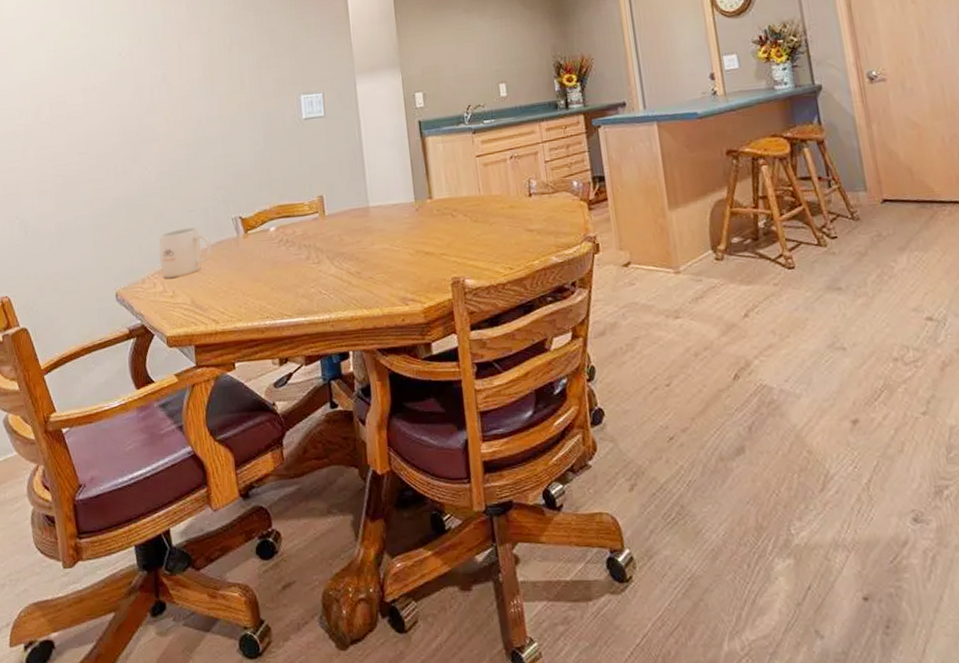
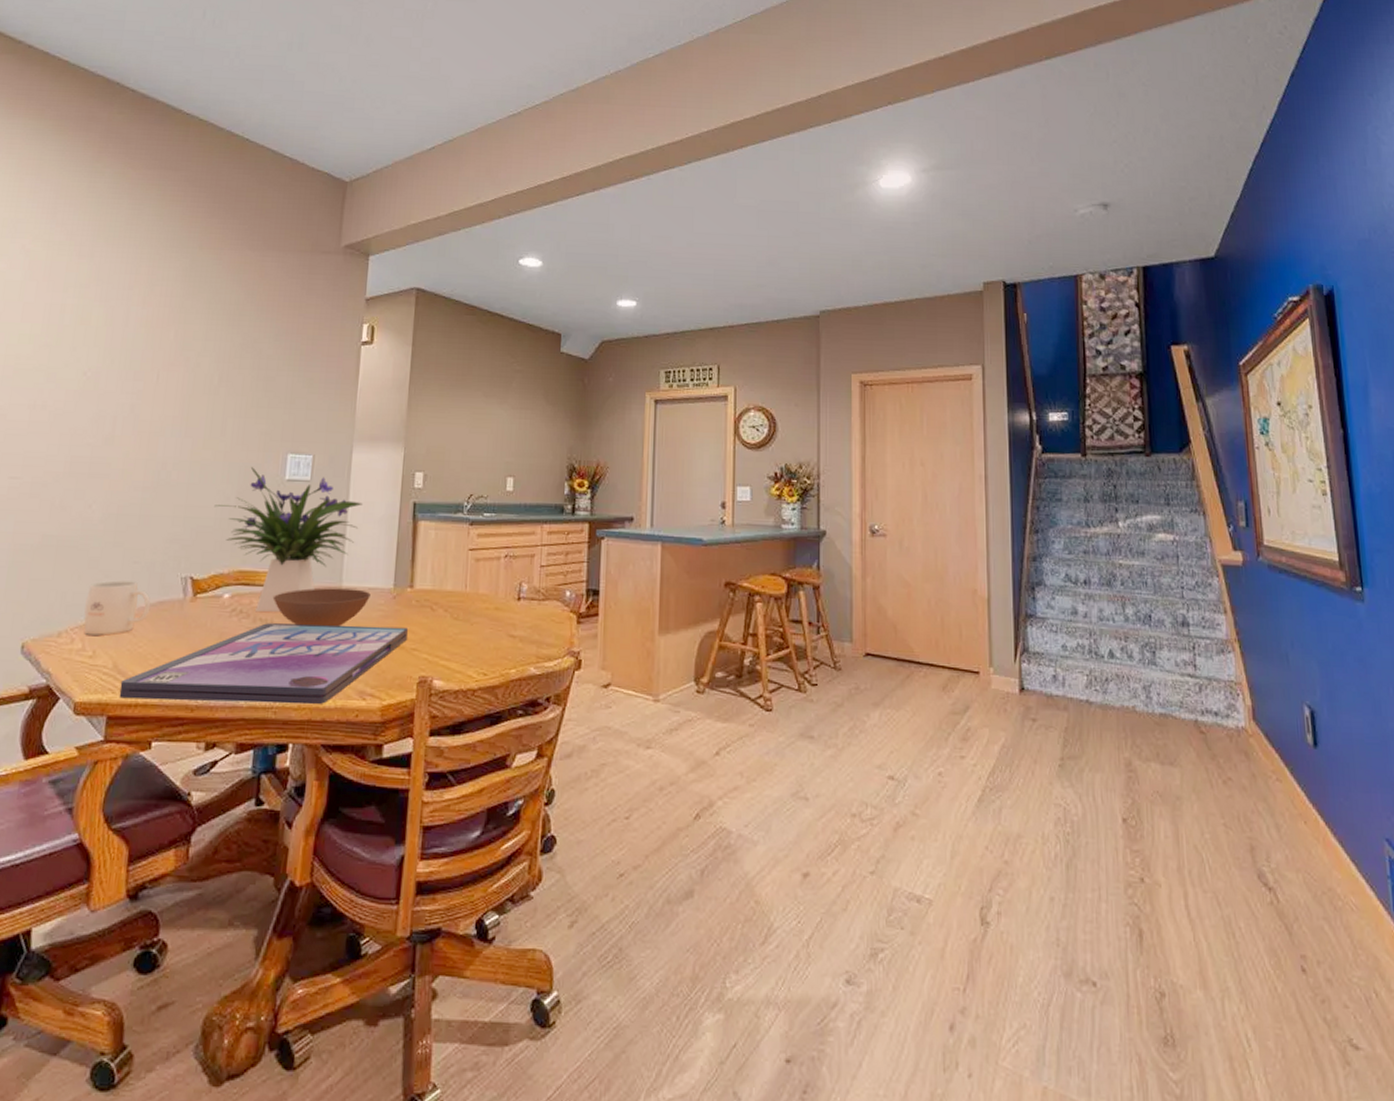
video game case: none [200,235,435,329] -> present [119,623,408,705]
flower arrangement: none [247,111,373,240] -> present [214,467,362,613]
bowl: none [311,207,396,247] -> present [272,588,371,627]

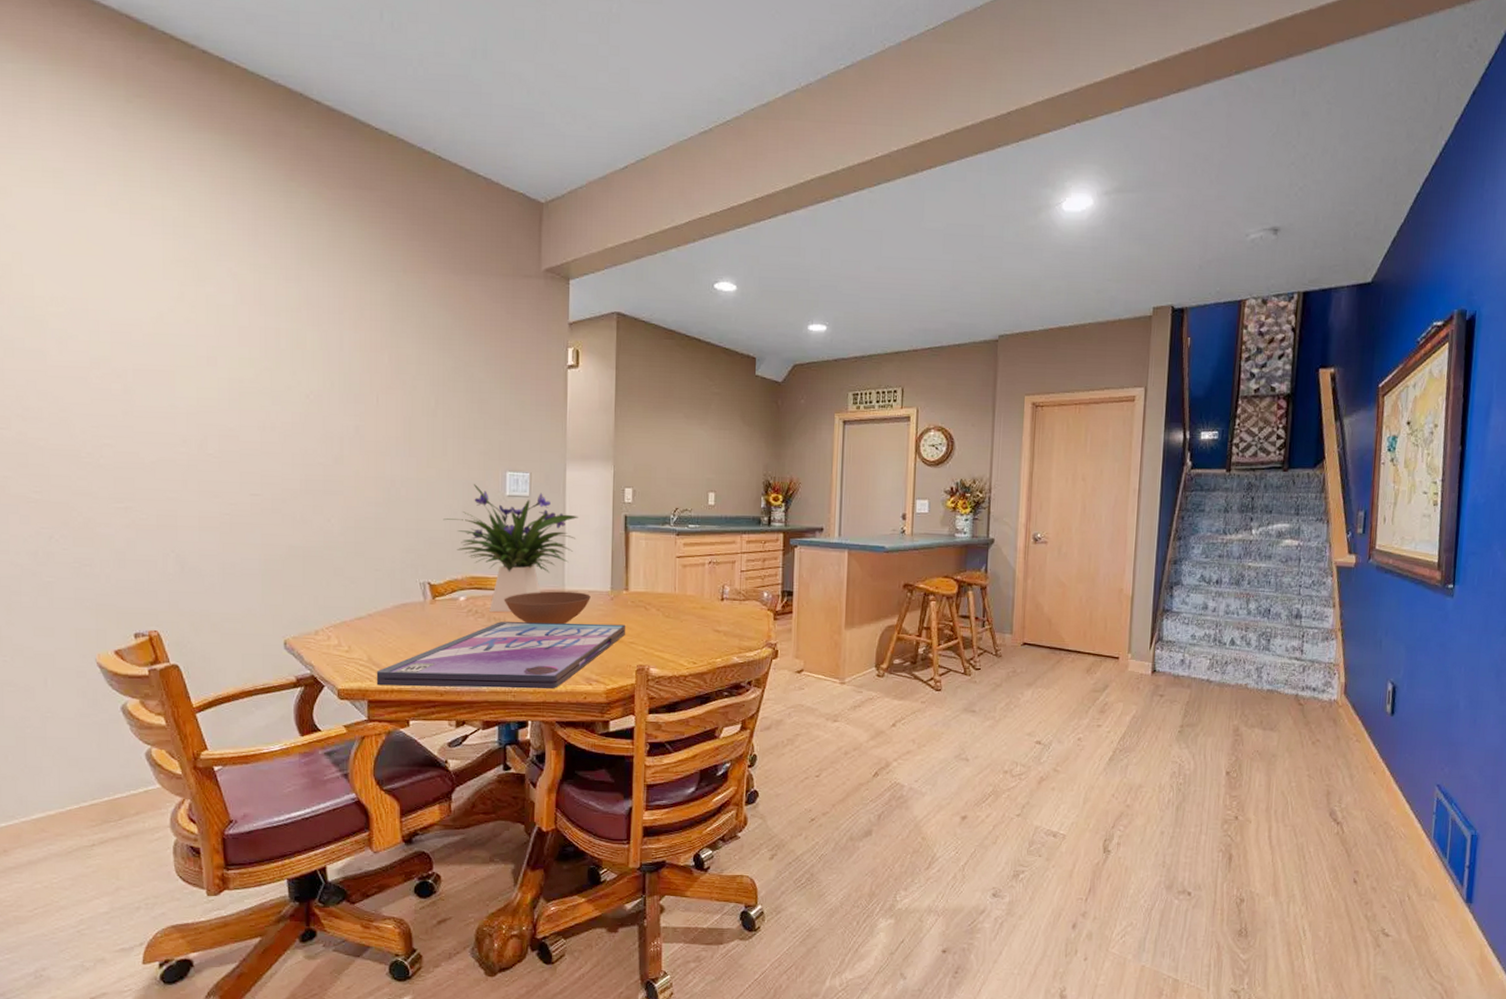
mug: present [83,580,151,636] -> none [336,586,395,633]

